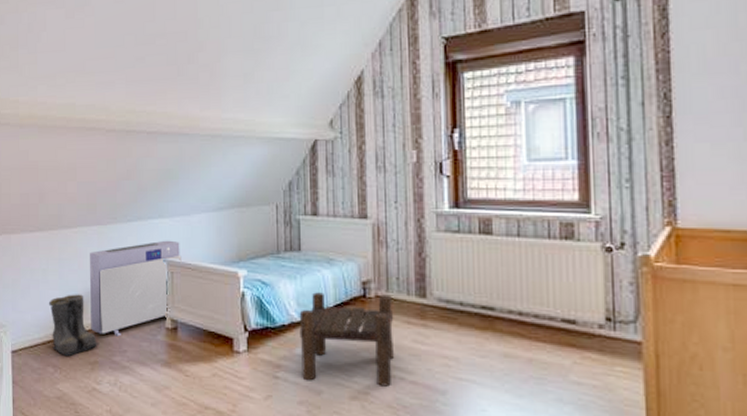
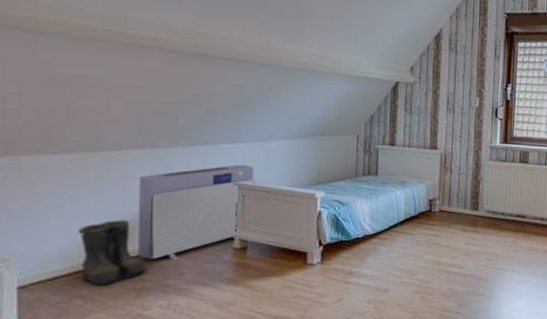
stool: present [299,292,394,387] -> none [372,209,453,283]

